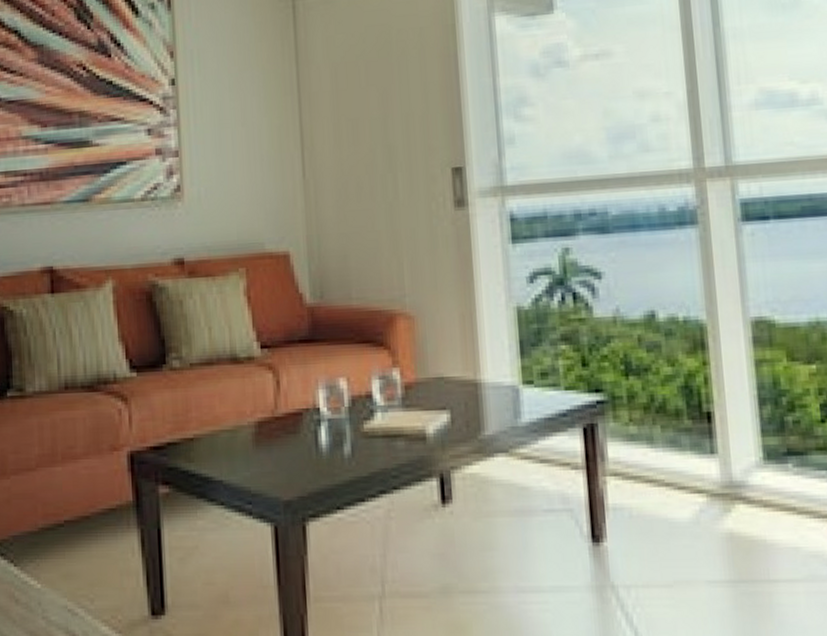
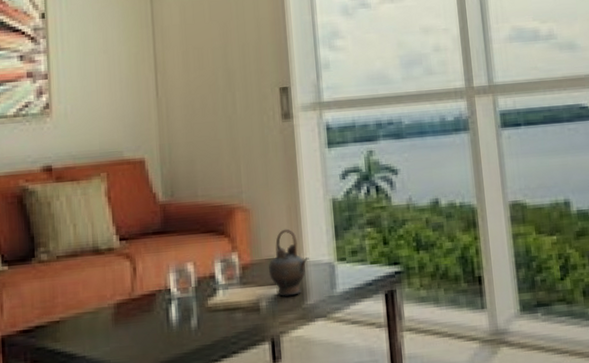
teapot: none [437,342,487,424] -> present [269,228,309,297]

